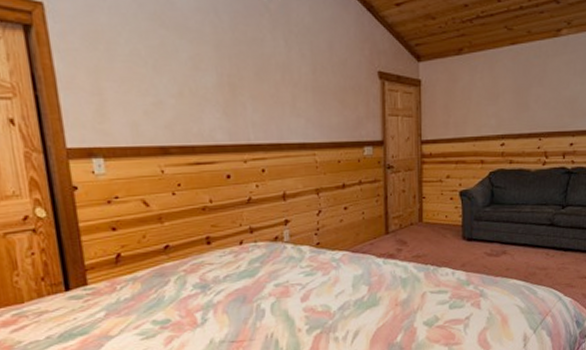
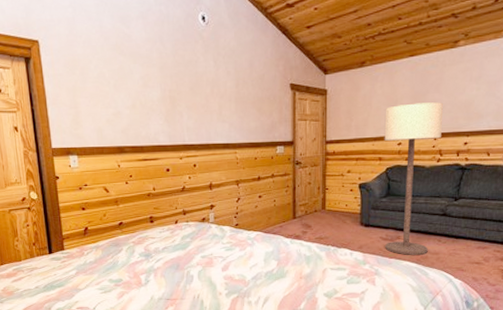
floor lamp: none [486,98,547,272] -> present [384,102,443,255]

